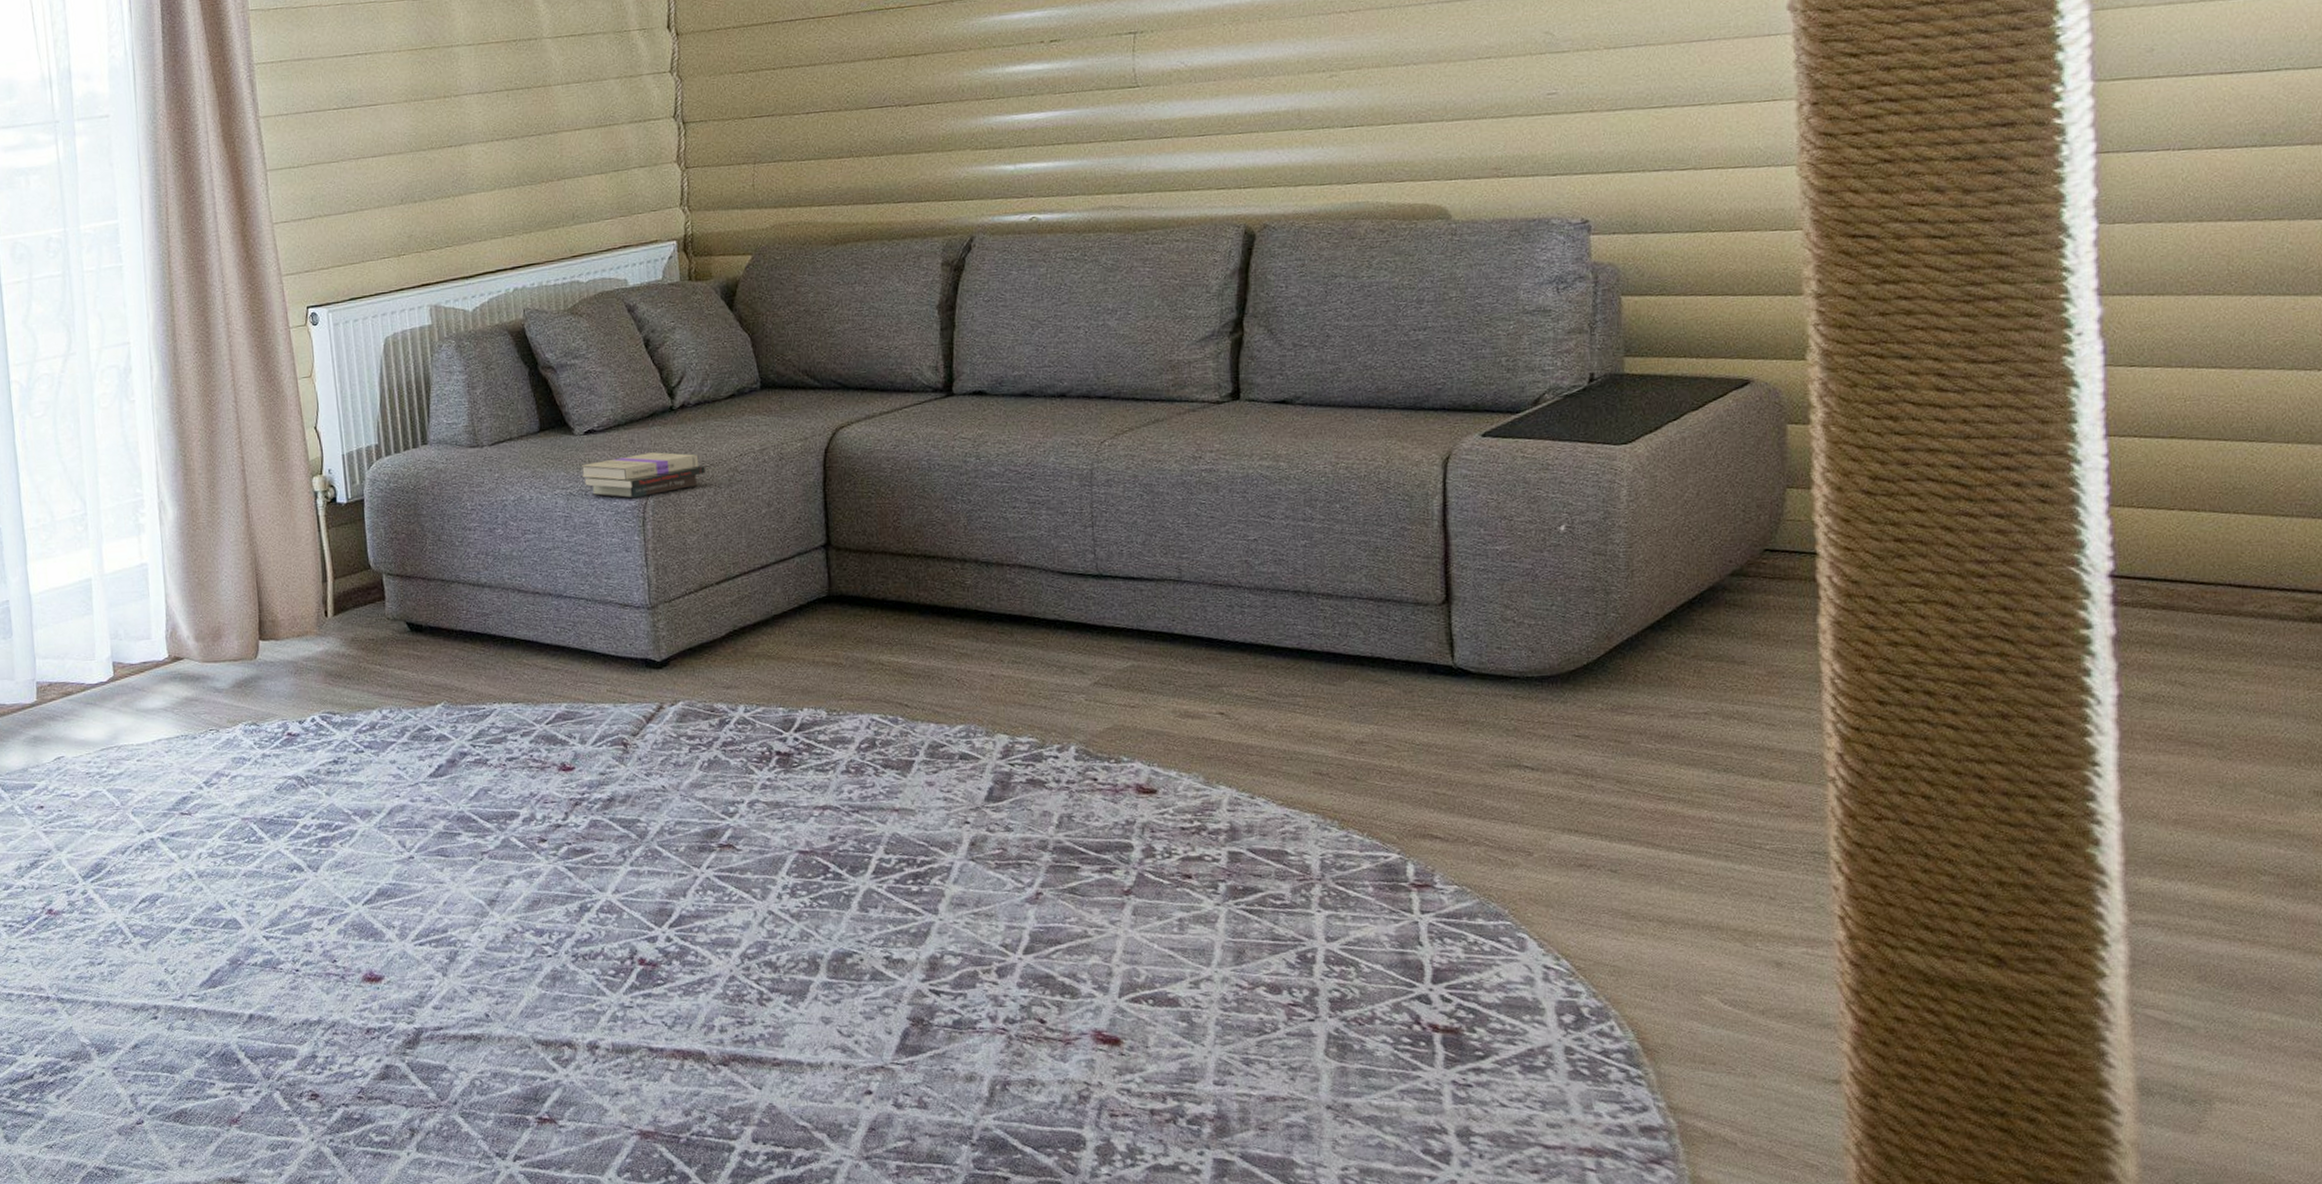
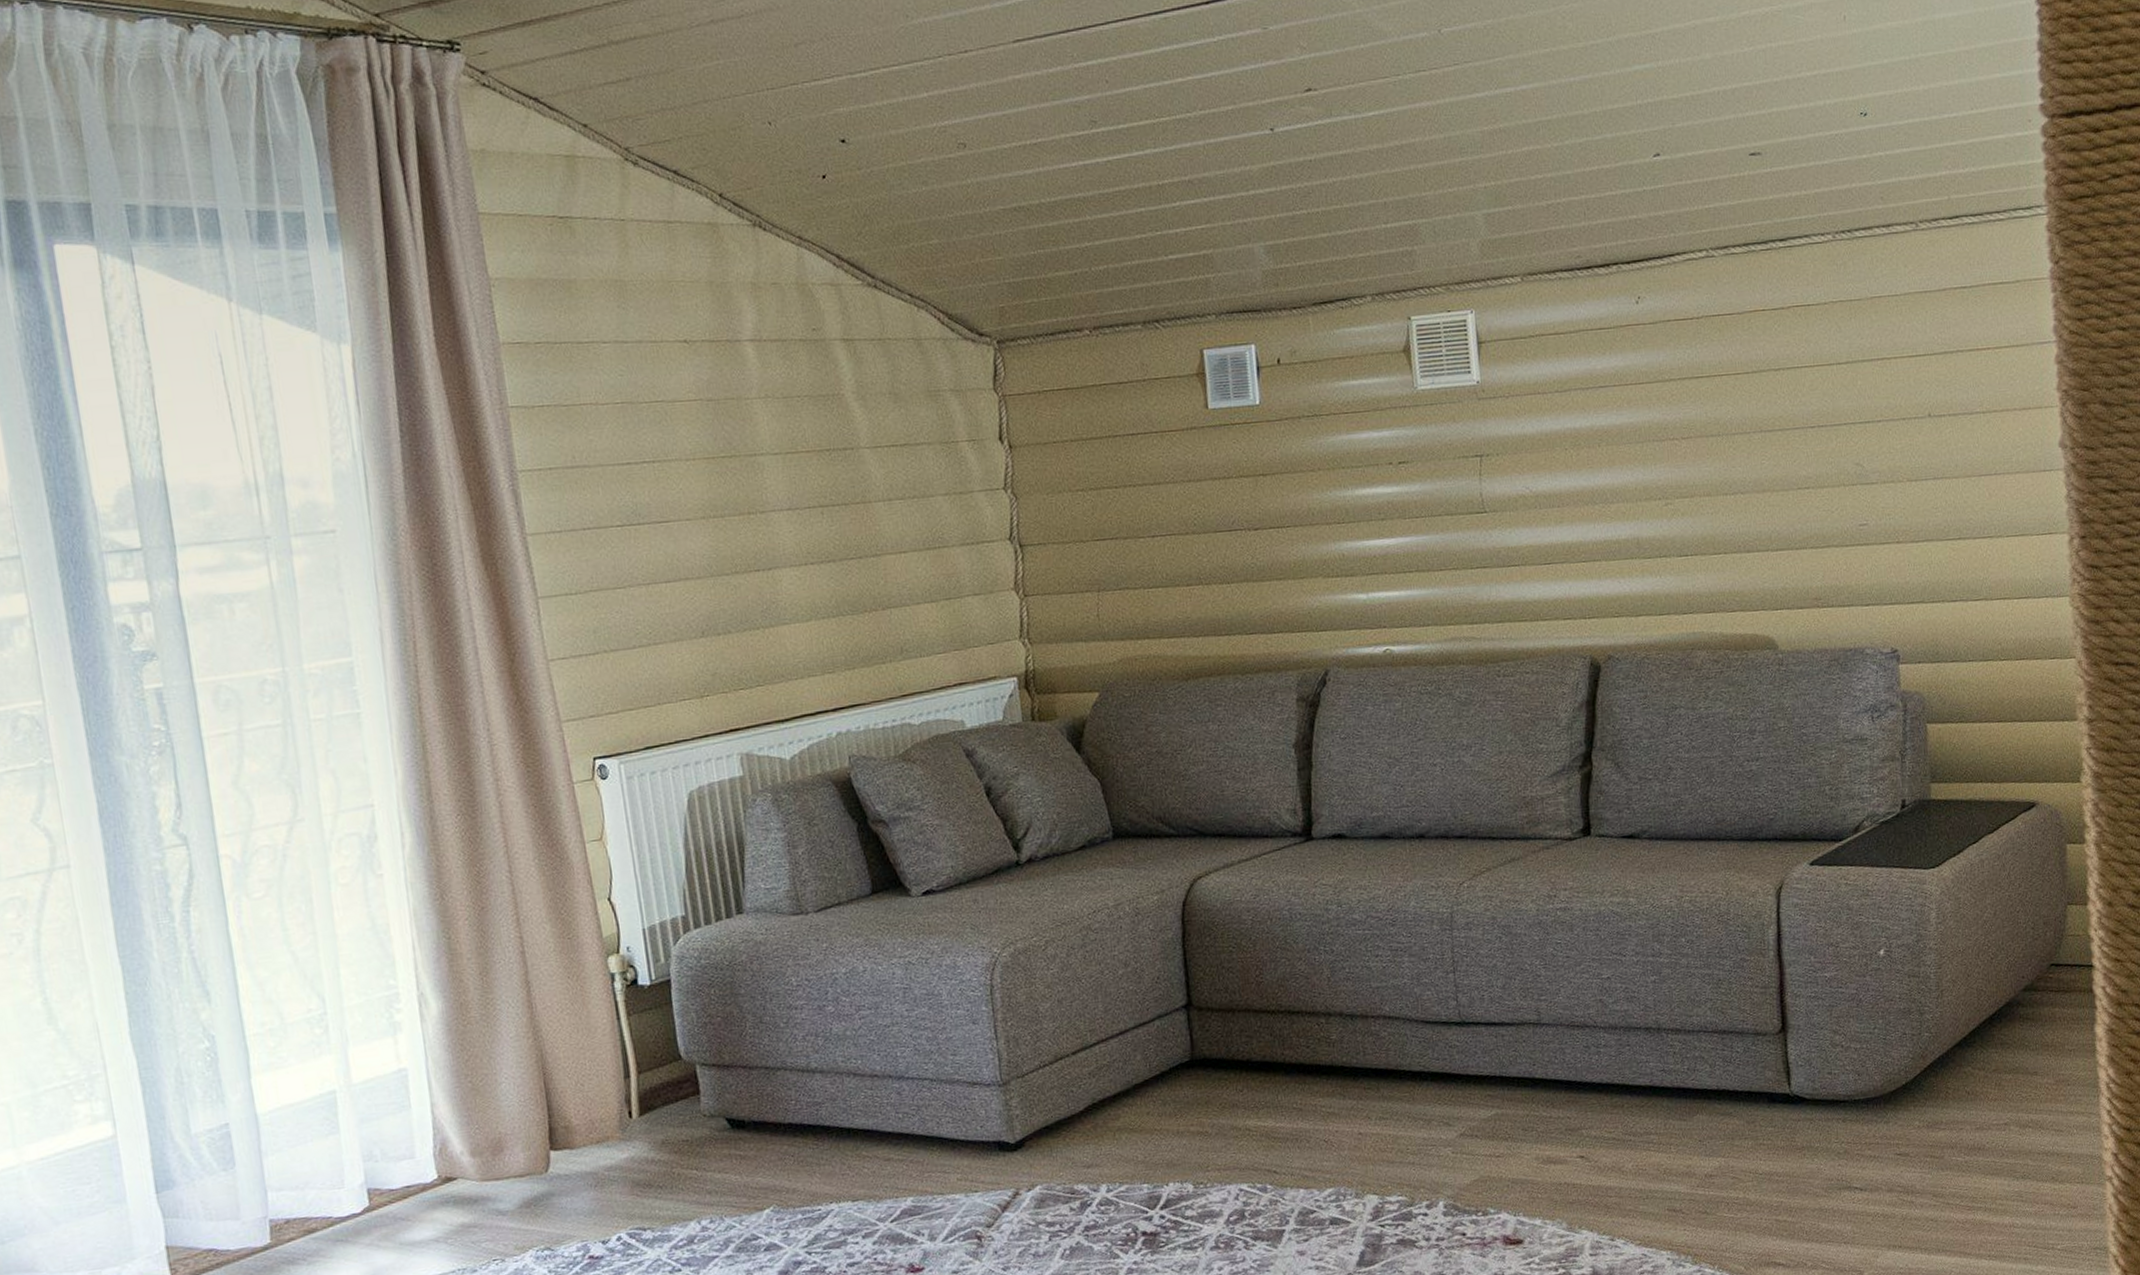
books: present [580,452,706,499] -> none [919,912,1057,965]

